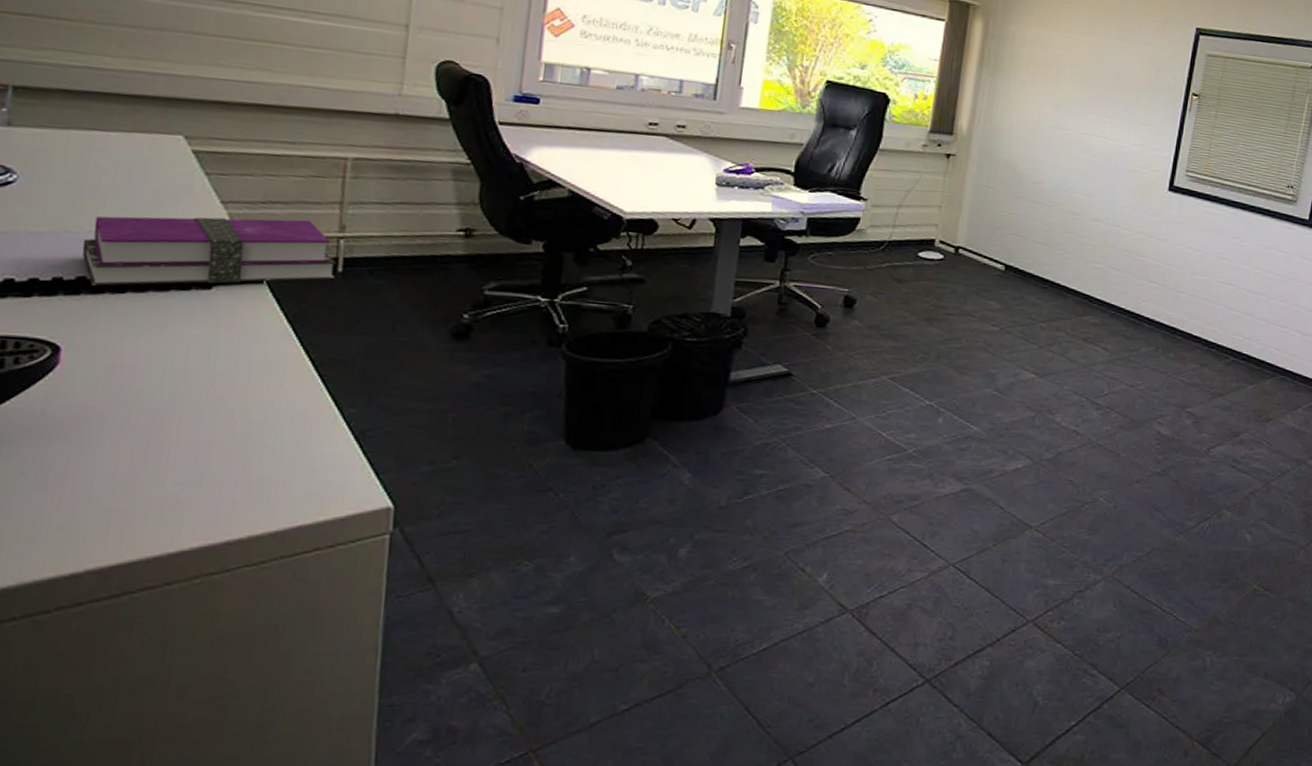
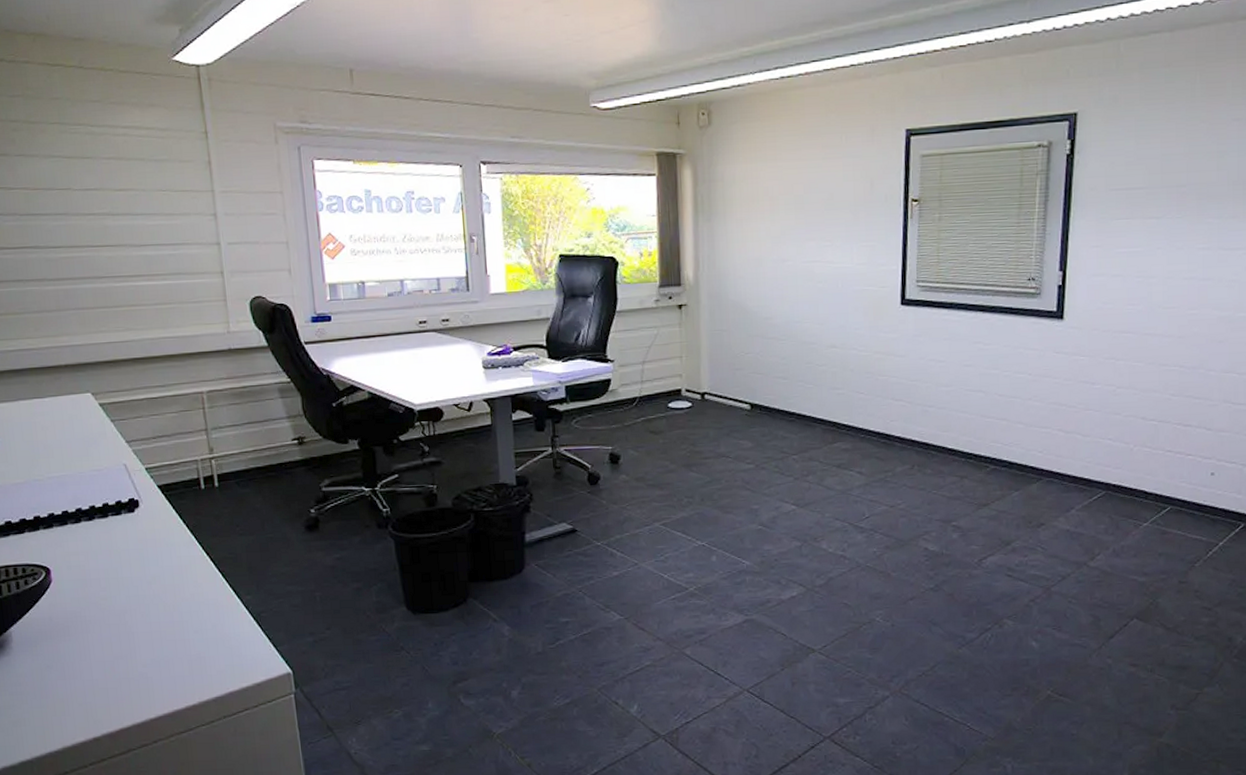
notebook: present [82,216,337,286] -> none [46,447,214,519]

